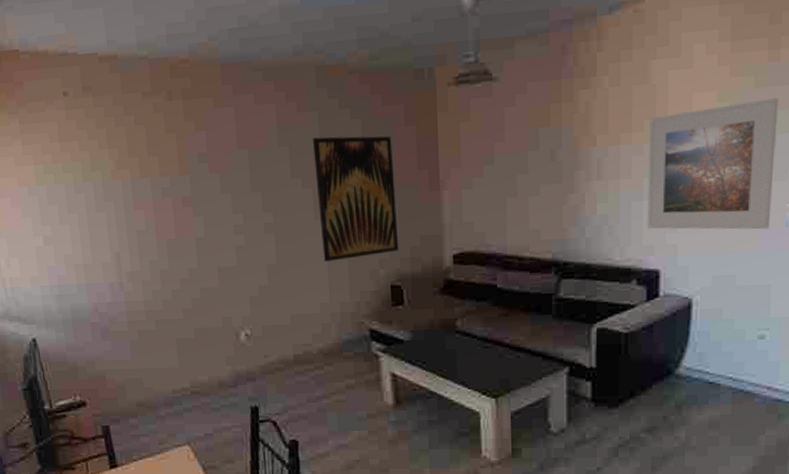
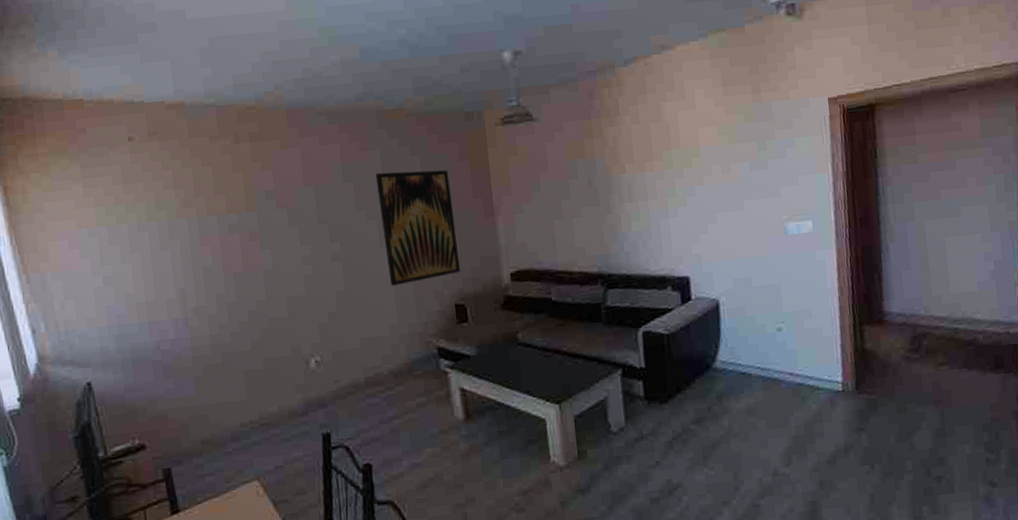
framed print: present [647,98,779,230] -> none [667,131,772,242]

